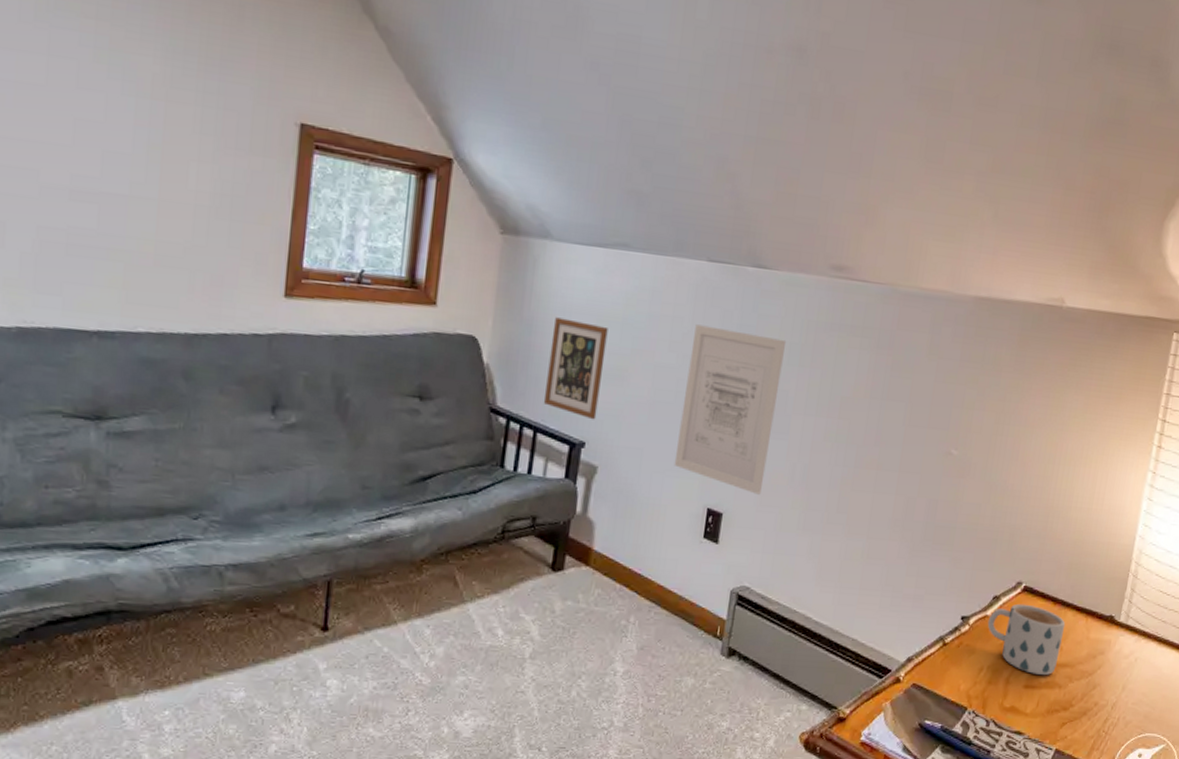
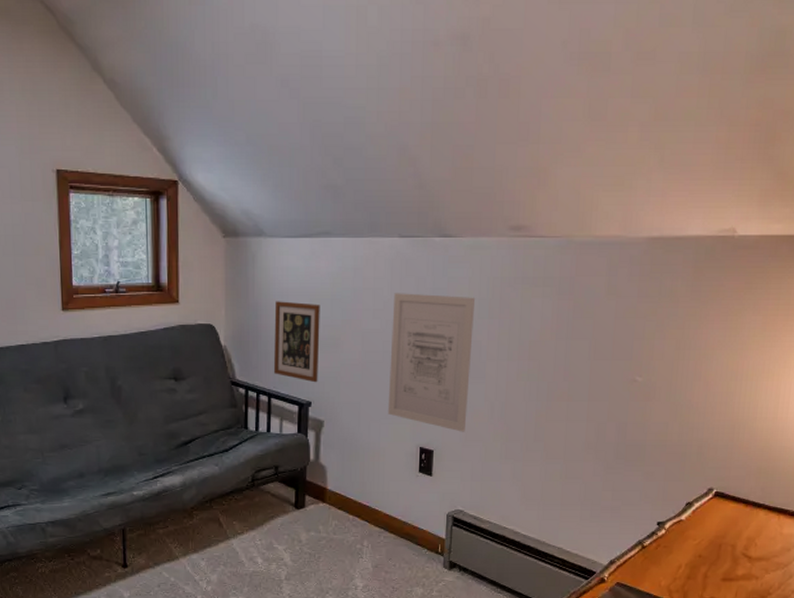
mug: present [987,603,1066,676] -> none [682,507,758,569]

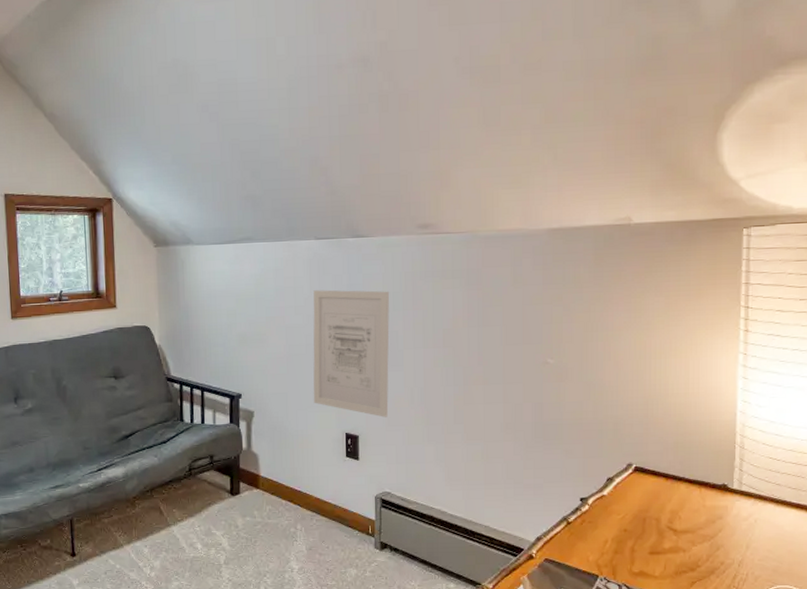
picture frame: present [273,301,320,383] -> none [204,302,247,376]

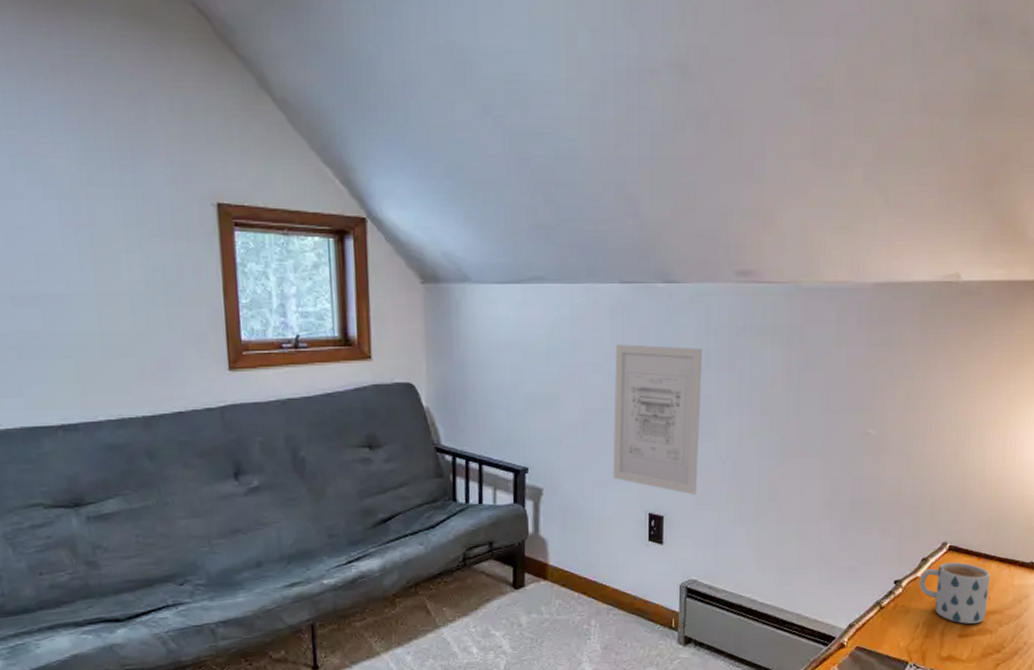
mug: none [605,482,680,543] -> present [919,562,991,624]

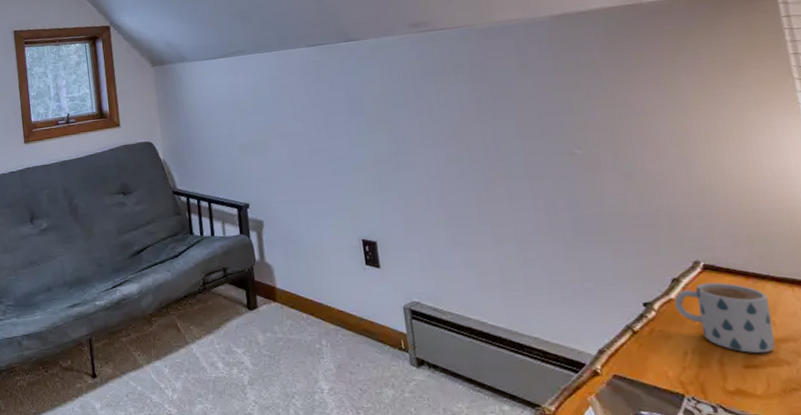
wall art: present [612,344,703,495] -> none [311,91,405,221]

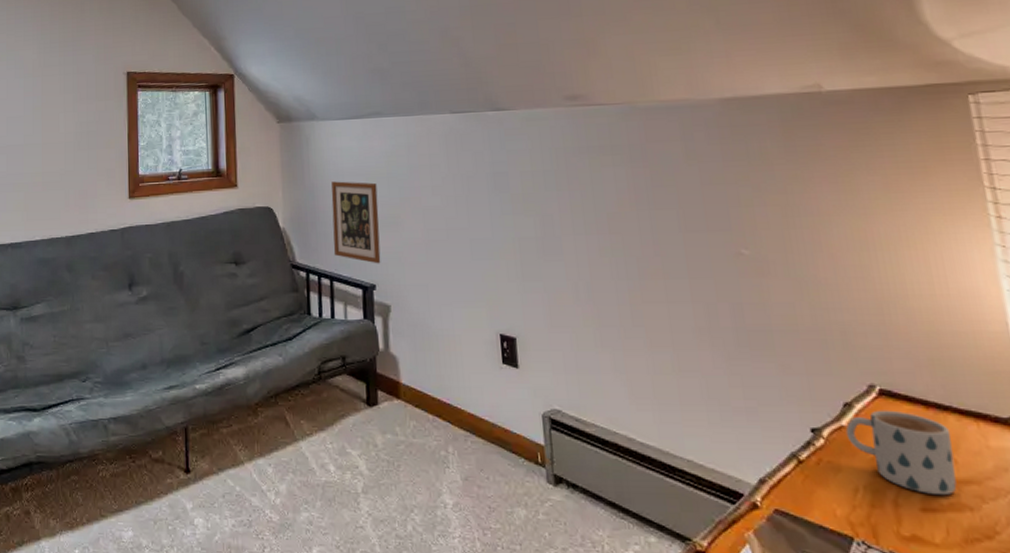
picture frame: none [204,113,253,186] -> present [331,181,381,264]

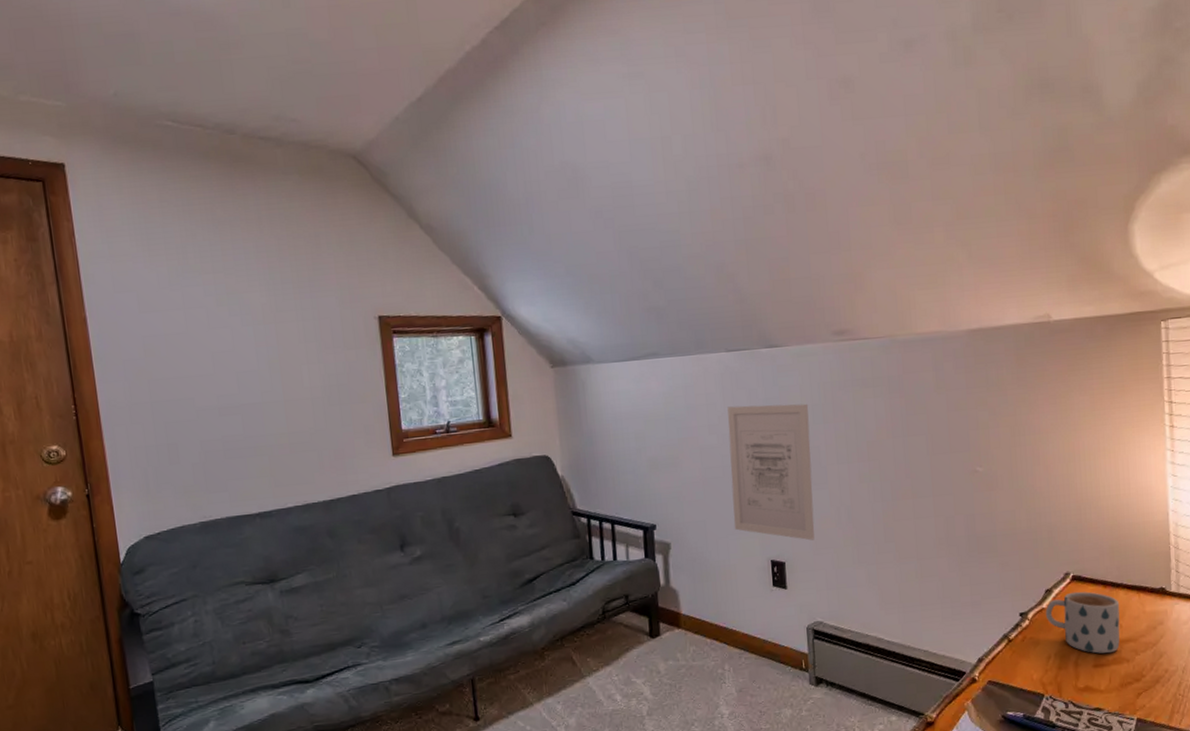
picture frame: present [331,181,381,264] -> none [609,425,661,505]
wall art: none [452,168,549,316] -> present [727,403,815,541]

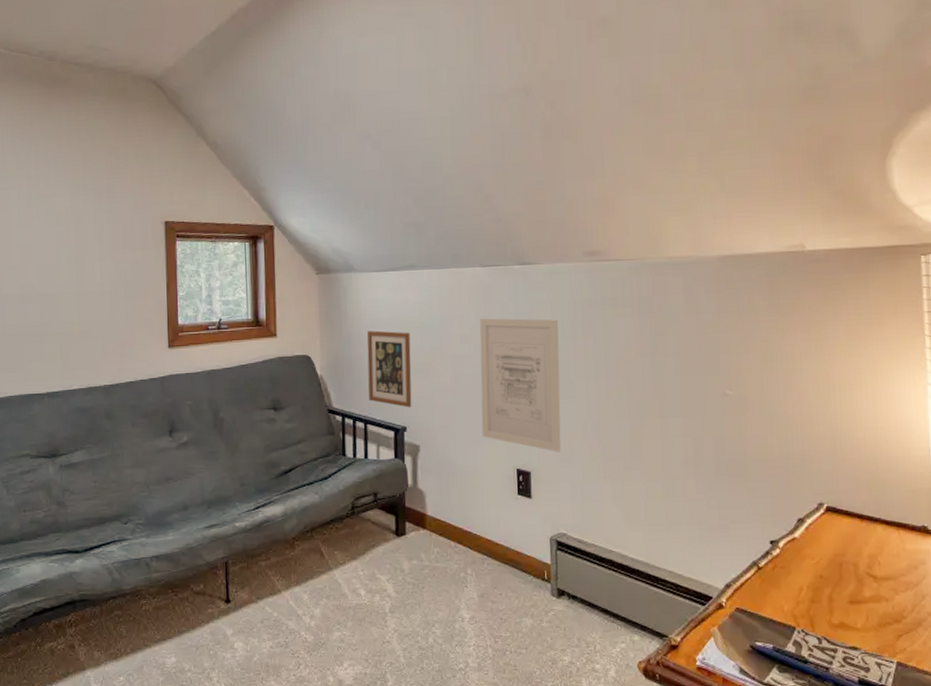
picture frame: none [609,425,661,505] -> present [367,330,412,408]
mug: present [1045,591,1120,654] -> none [797,523,878,591]

